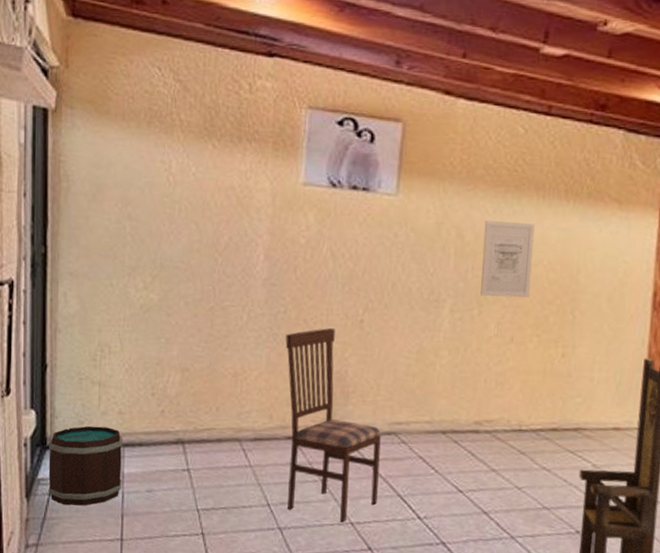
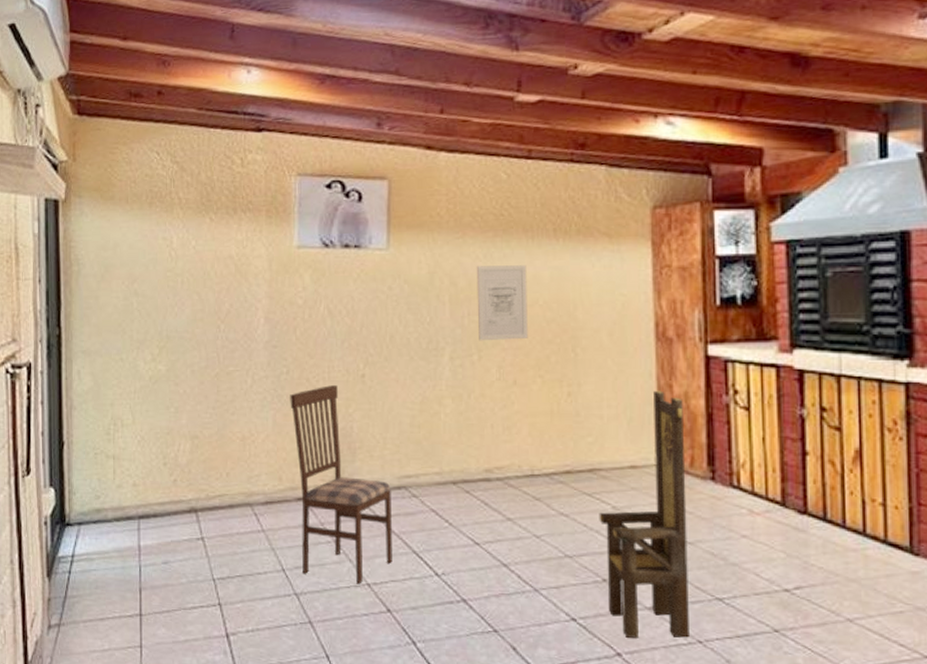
bucket: present [48,425,122,506] -> none [68,500,139,583]

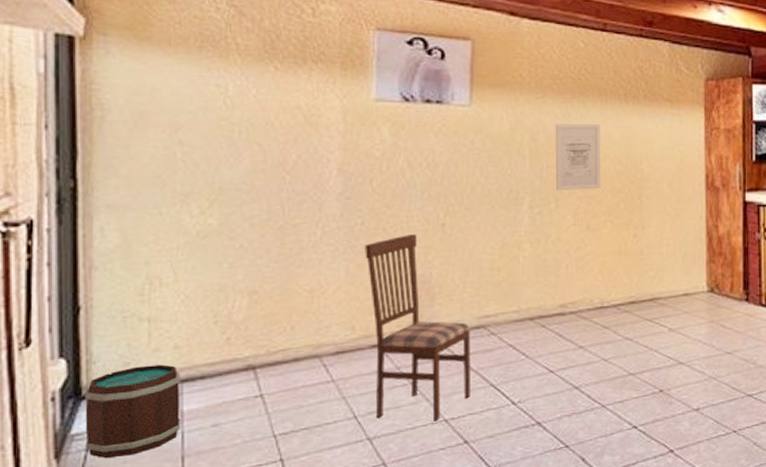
bucket: none [68,500,139,583] -> present [85,364,181,459]
chair: present [599,390,689,638] -> none [657,230,727,436]

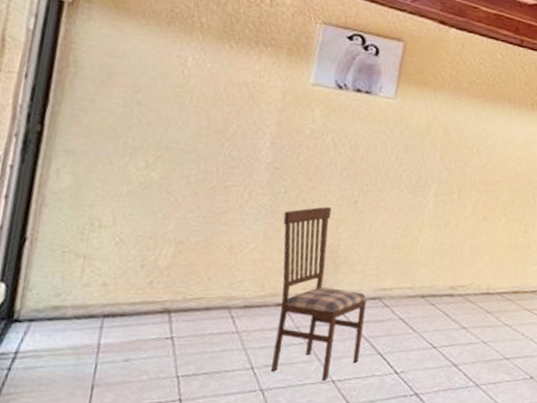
bucket: present [85,364,181,459] -> none [8,297,103,380]
wall art: present [555,124,600,191] -> none [460,123,507,186]

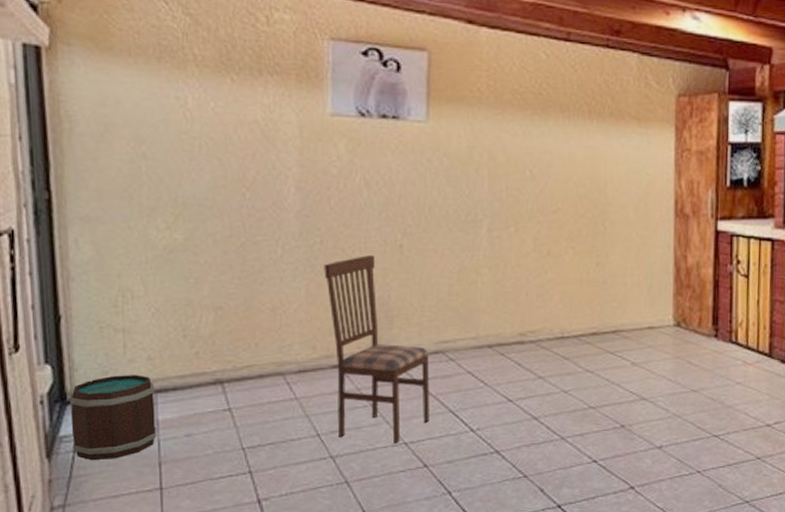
bucket: none [8,297,103,380] -> present [69,375,157,461]

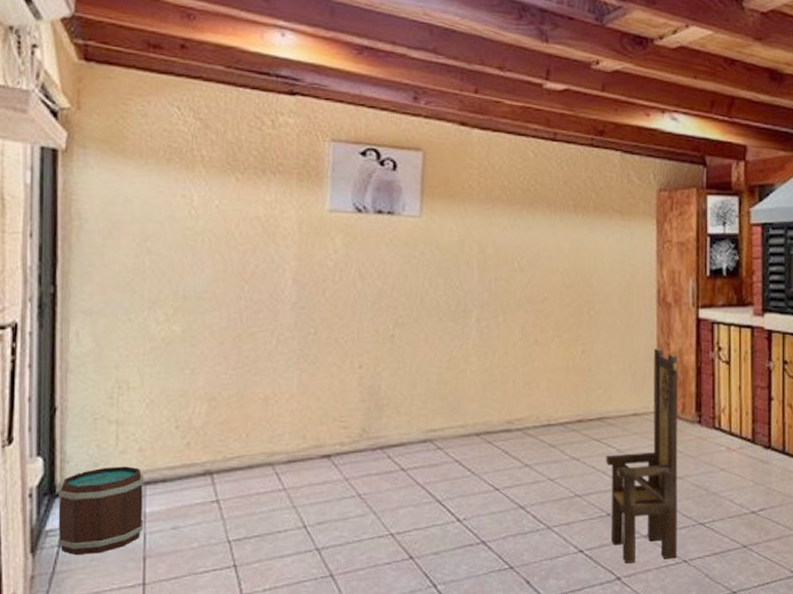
dining chair: present [324,255,429,444] -> none [317,345,417,535]
chair: none [620,261,695,473] -> present [605,348,678,563]

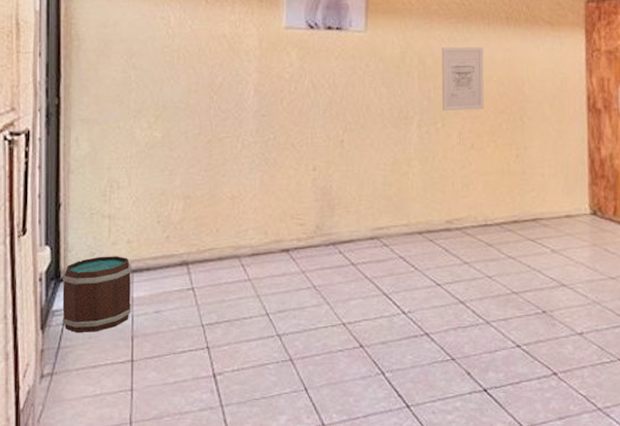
wall art: none [503,236,549,304] -> present [441,47,484,111]
chair: present [605,348,678,563] -> none [540,152,611,359]

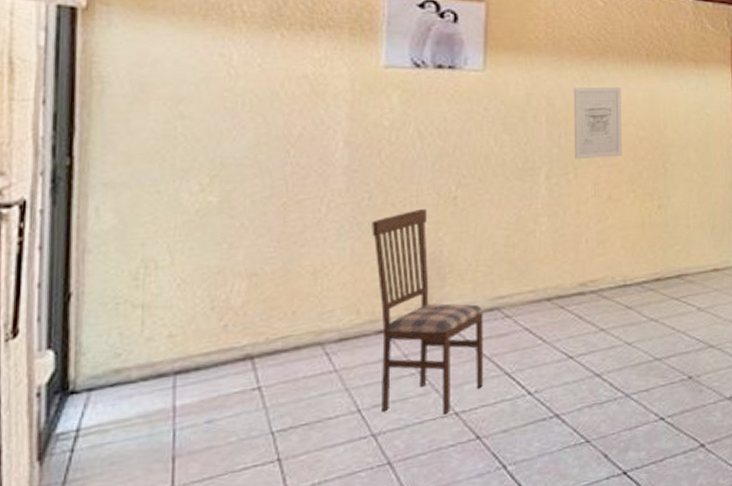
bucket: present [62,256,132,333] -> none [70,355,173,460]
dining chair: none [276,150,365,324] -> present [372,209,483,415]

